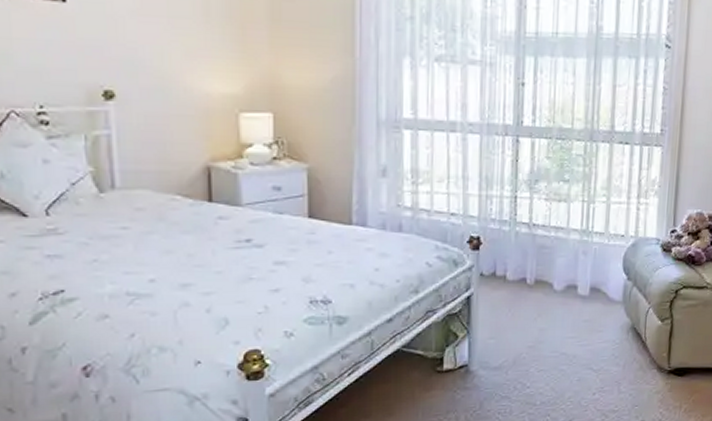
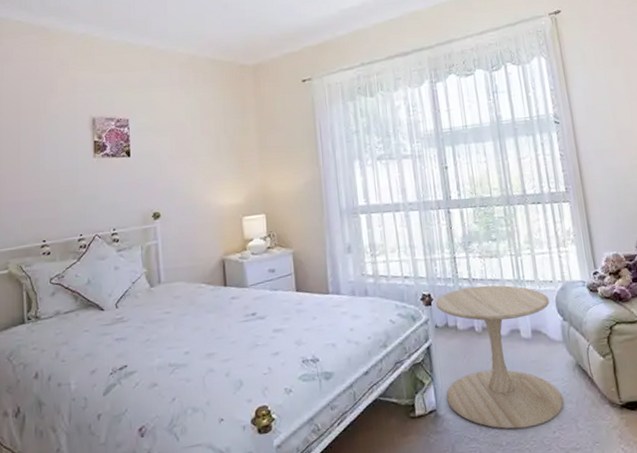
side table: none [482,233,616,389] -> present [436,285,564,429]

